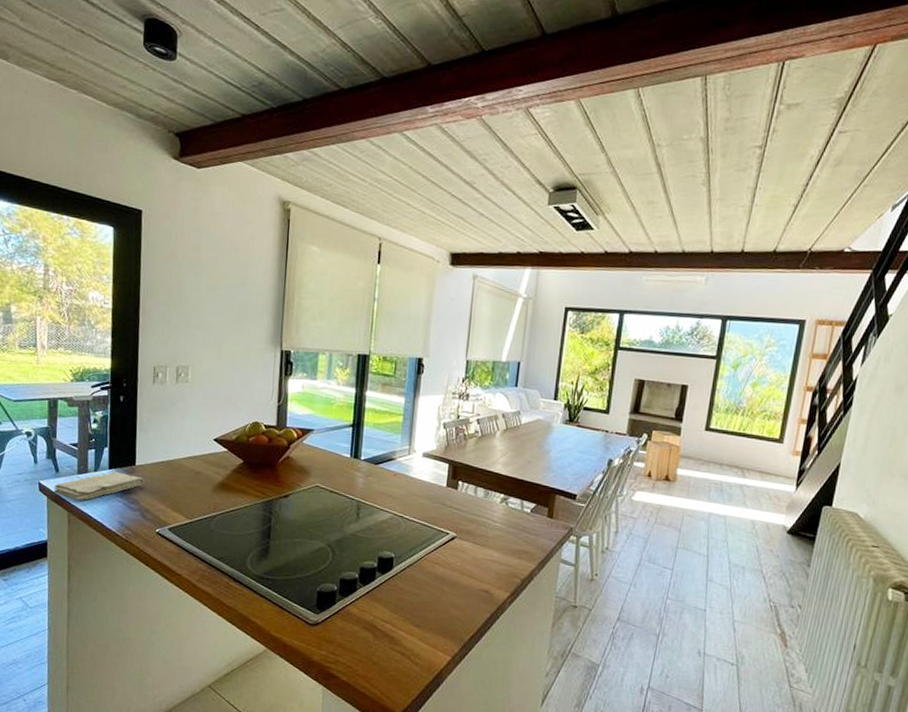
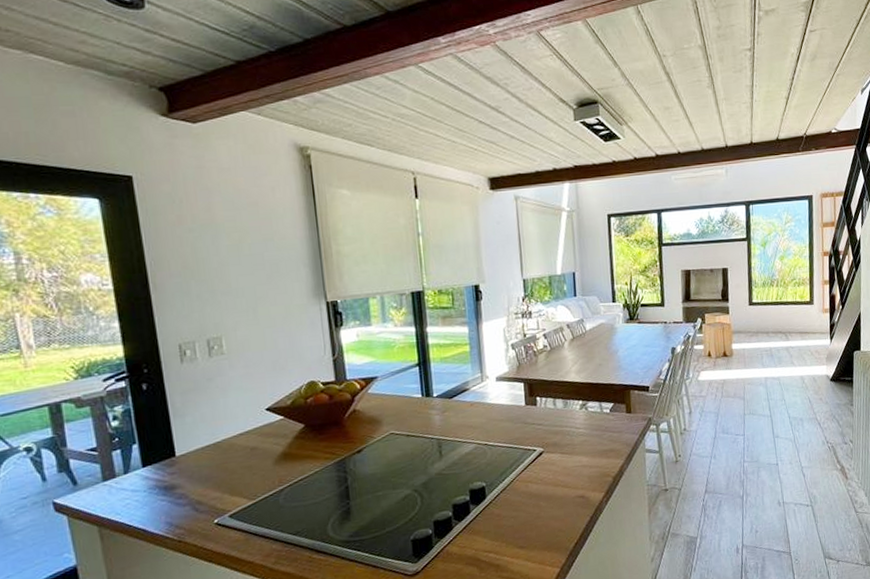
washcloth: present [53,471,145,500] -> none [74,467,190,512]

